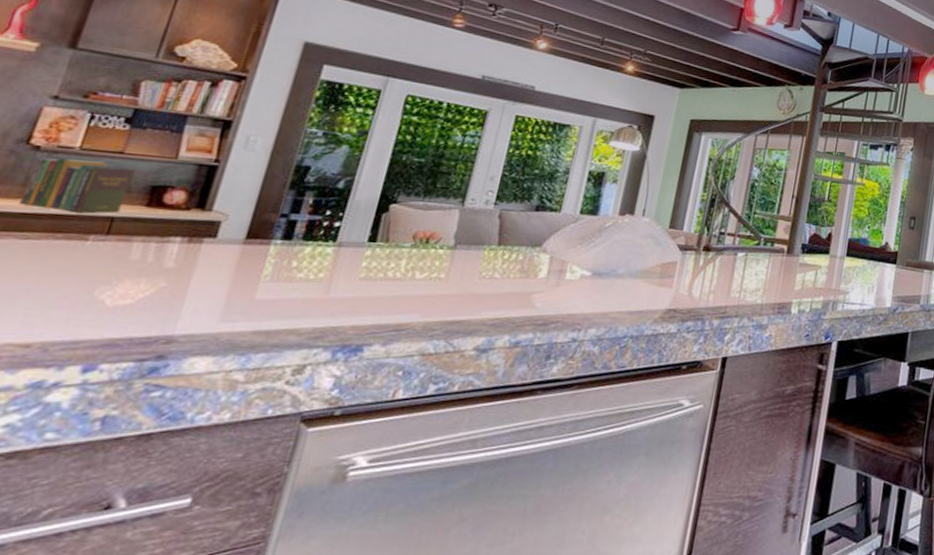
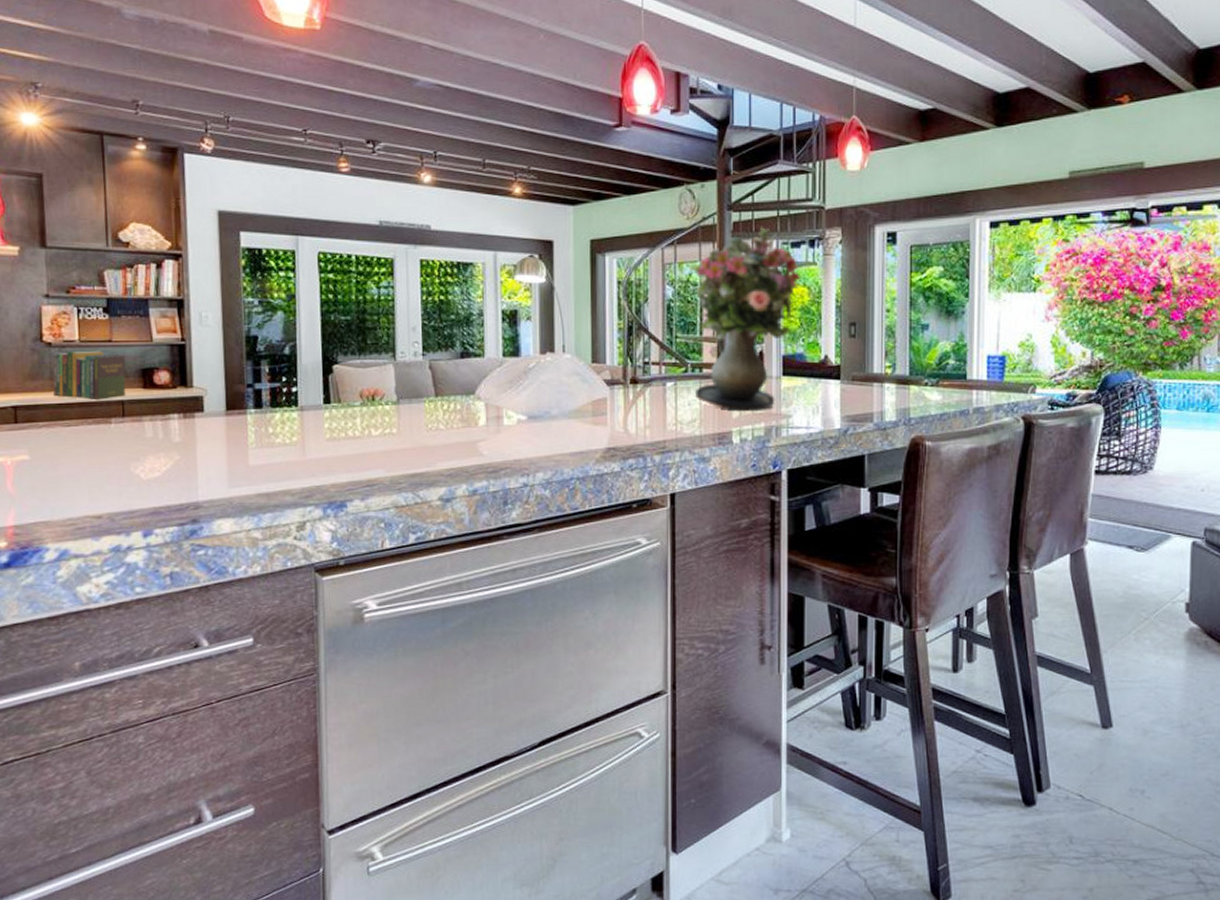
bouquet: none [762,129,874,286] -> present [688,227,800,412]

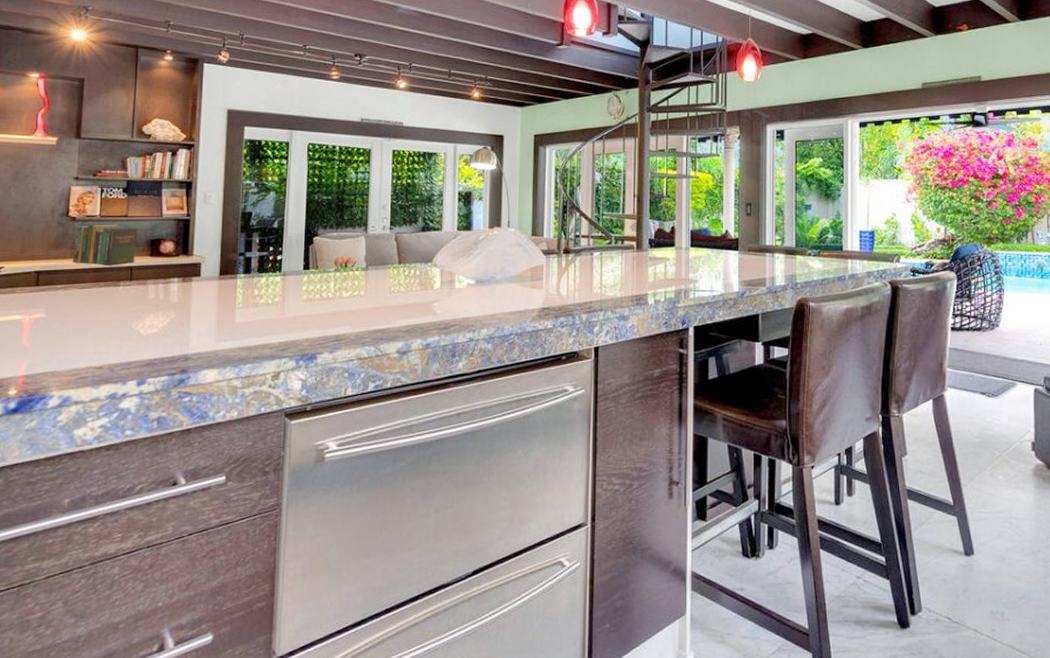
bouquet: present [688,227,800,412] -> none [614,125,706,277]

